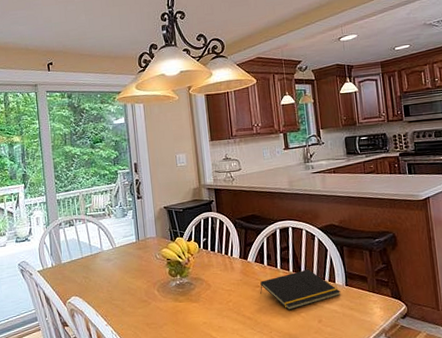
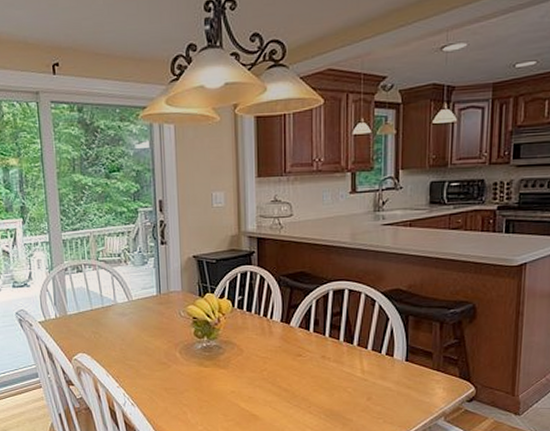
notepad: present [260,269,341,311] -> none [302,339,399,384]

